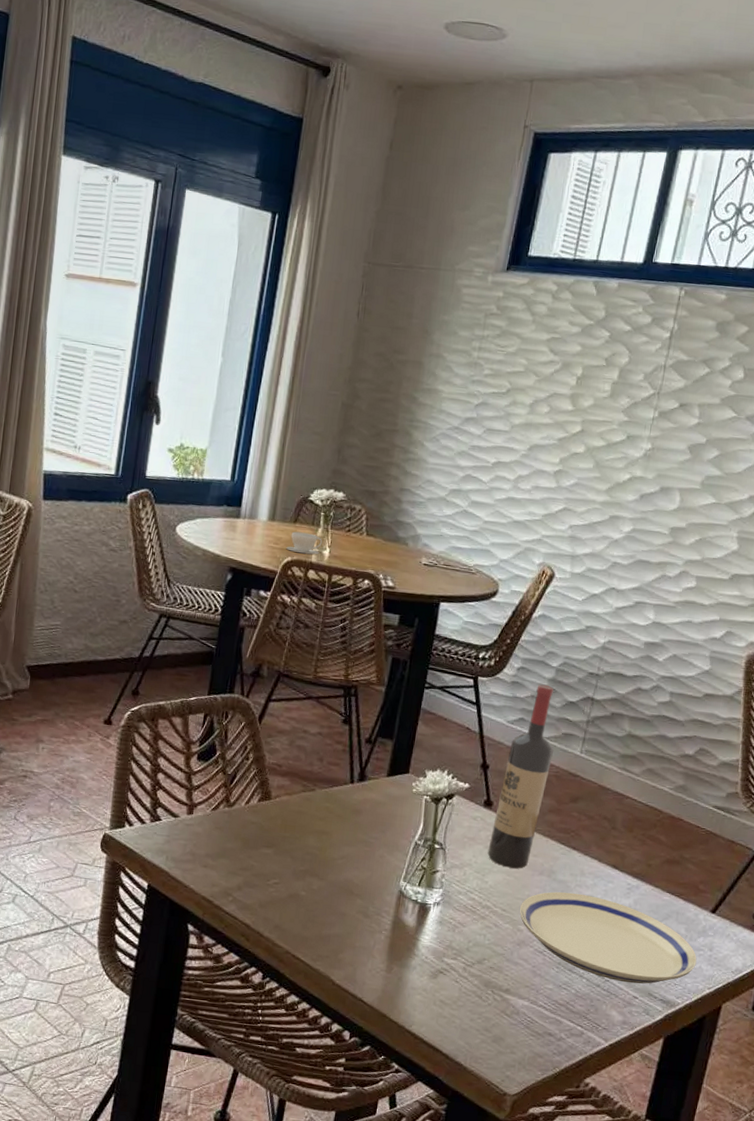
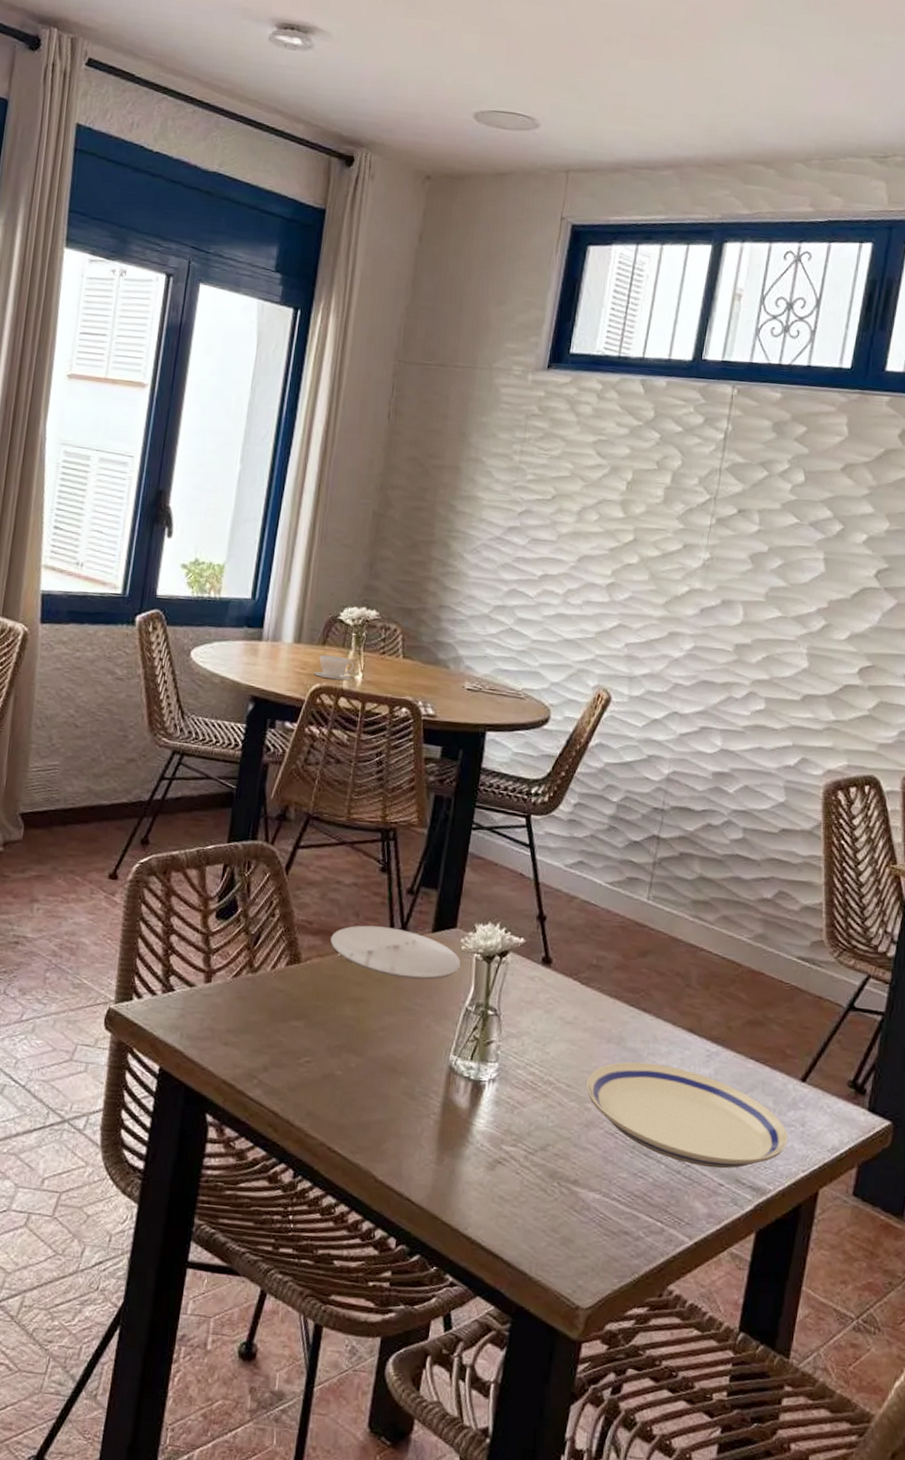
plate: none [297,769,412,817] -> present [330,925,461,980]
wine bottle: present [487,684,554,869] -> none [548,822,618,1037]

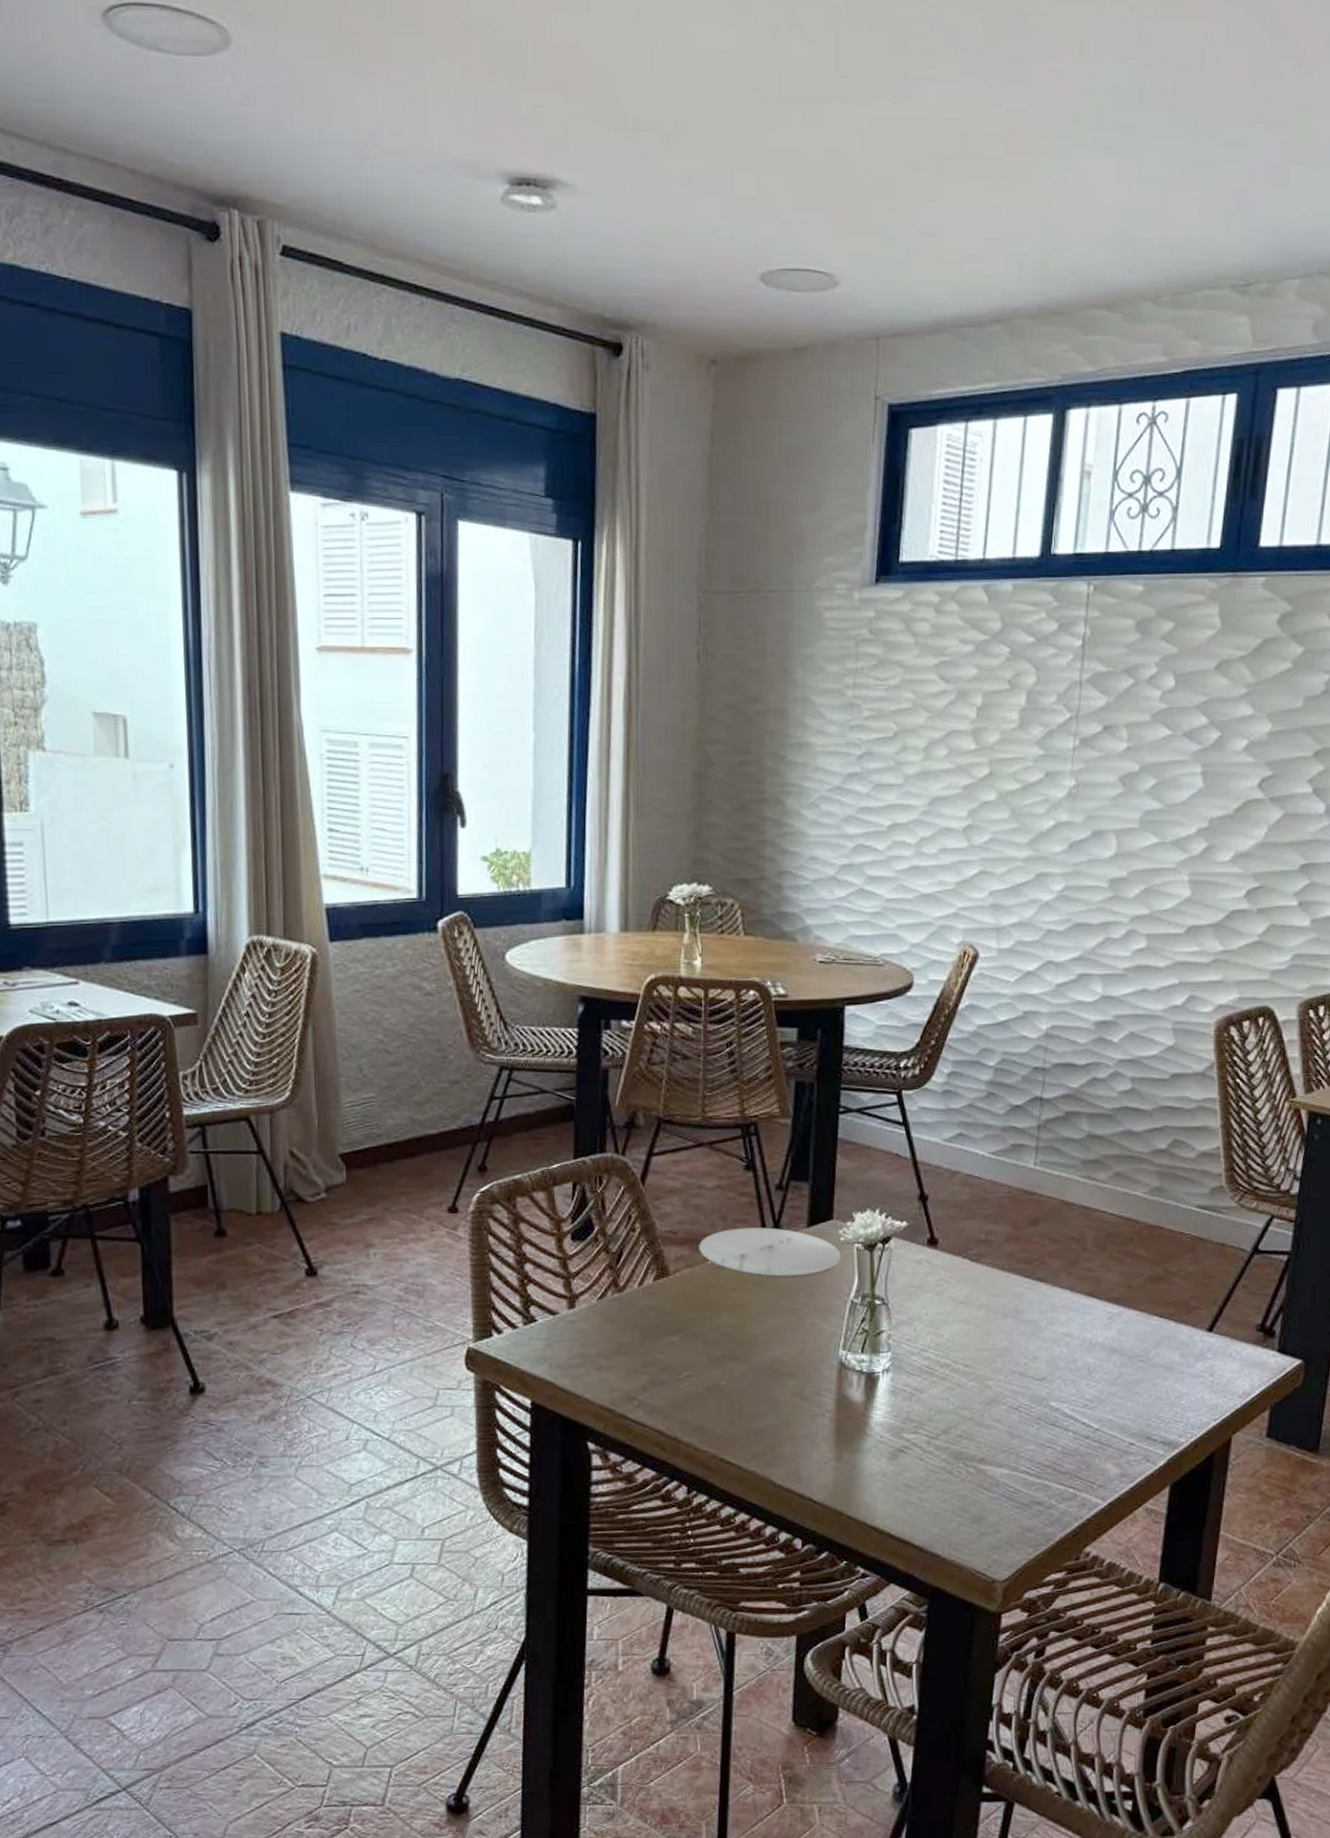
teacup: present [314,655,355,681] -> none [647,941,691,969]
plate: present [586,1062,788,1169] -> none [986,1332,1197,1429]

